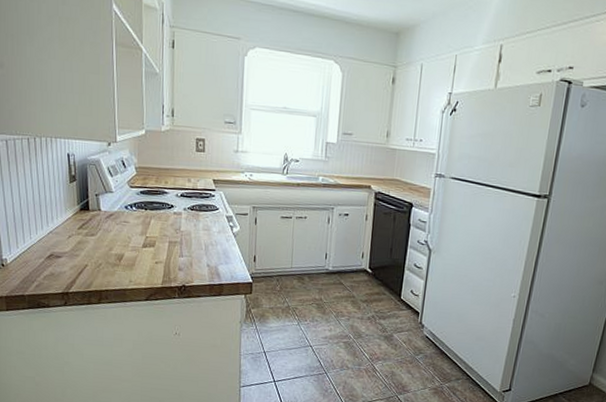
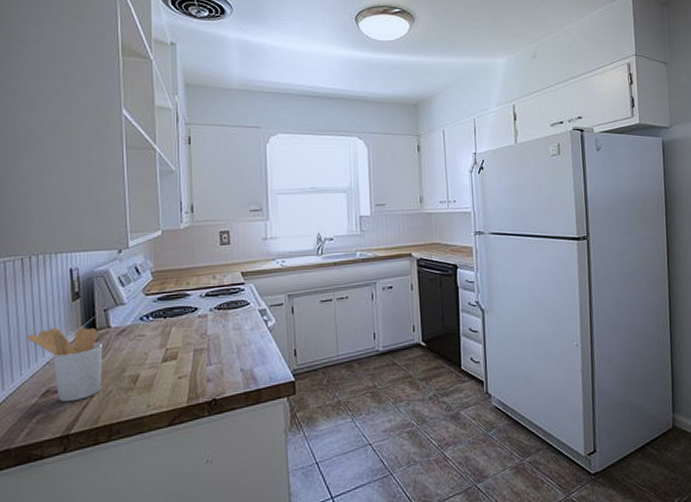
utensil holder: none [35,203,95,267] -> present [28,327,103,403]

